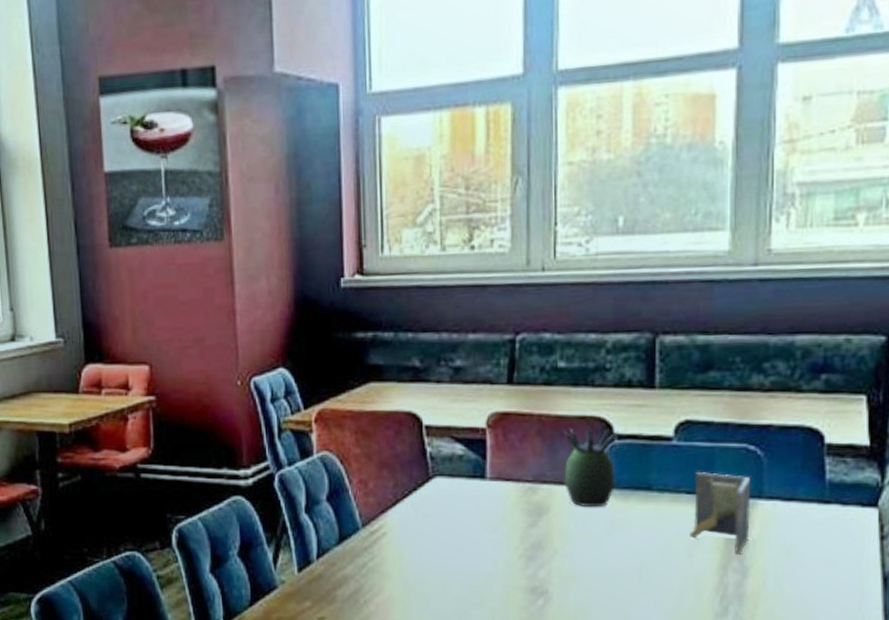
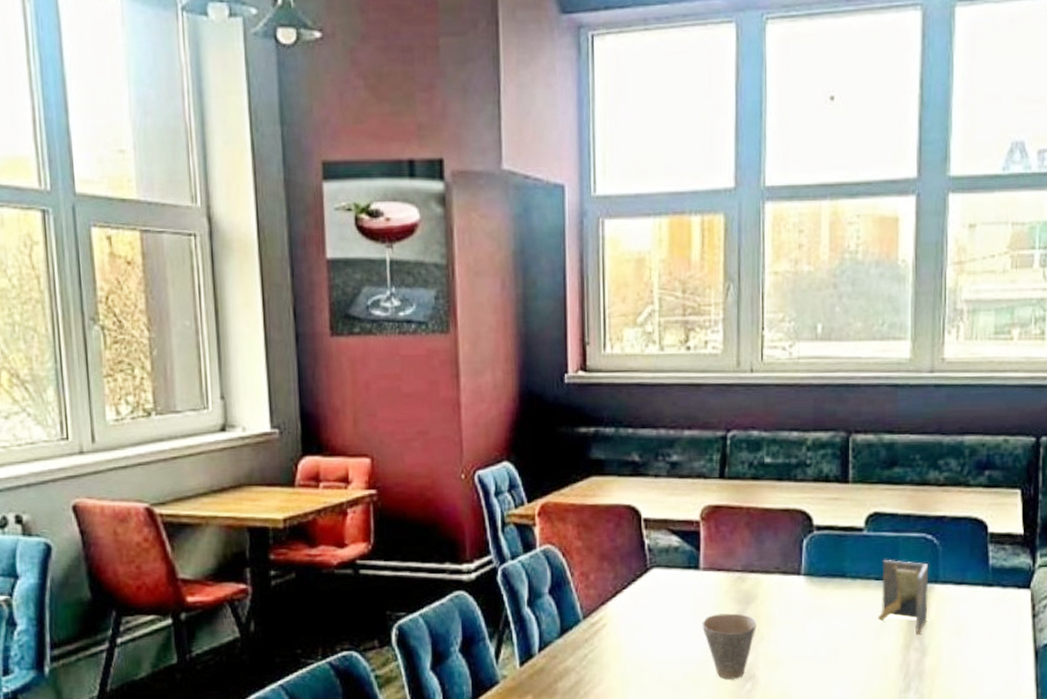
cup: none [489,525,549,594] -> present [702,613,757,679]
succulent plant: present [563,425,618,508] -> none [769,517,817,595]

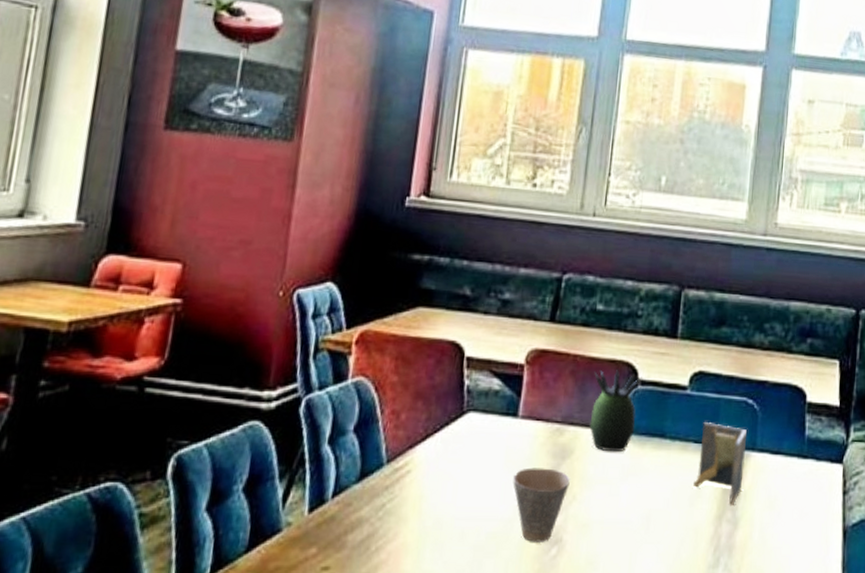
succulent plant: none [769,517,817,595] -> present [589,369,642,453]

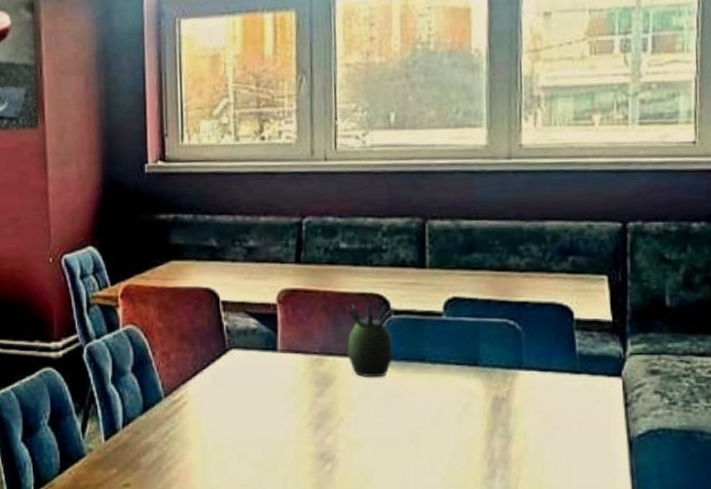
cup: present [513,467,570,542] -> none [281,395,335,460]
napkin holder: present [693,422,748,506] -> none [460,345,513,422]

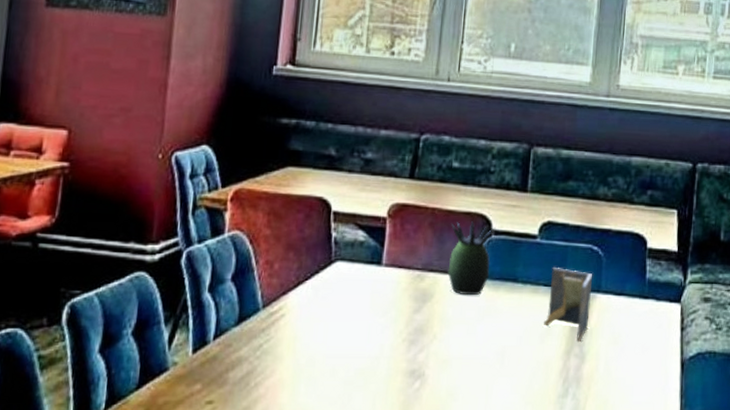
napkin holder: none [460,345,513,422] -> present [544,268,593,343]

